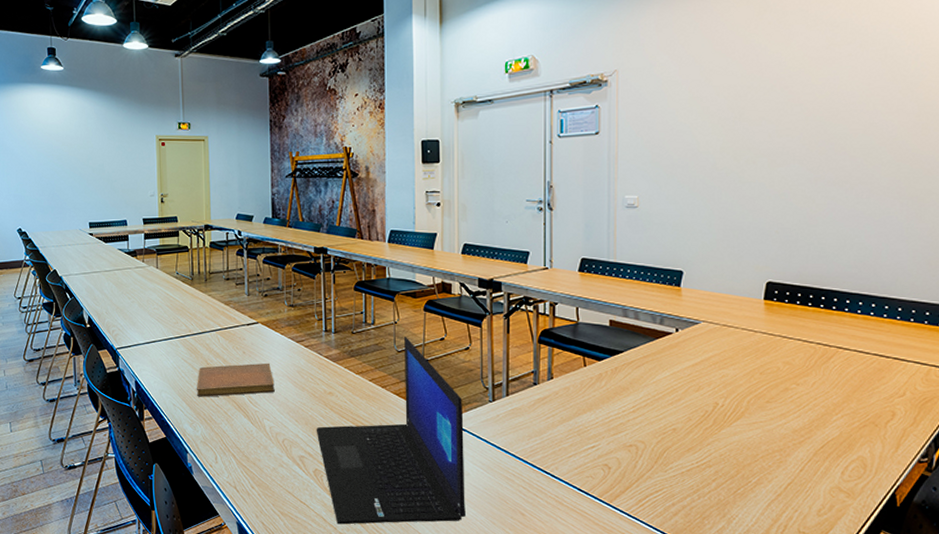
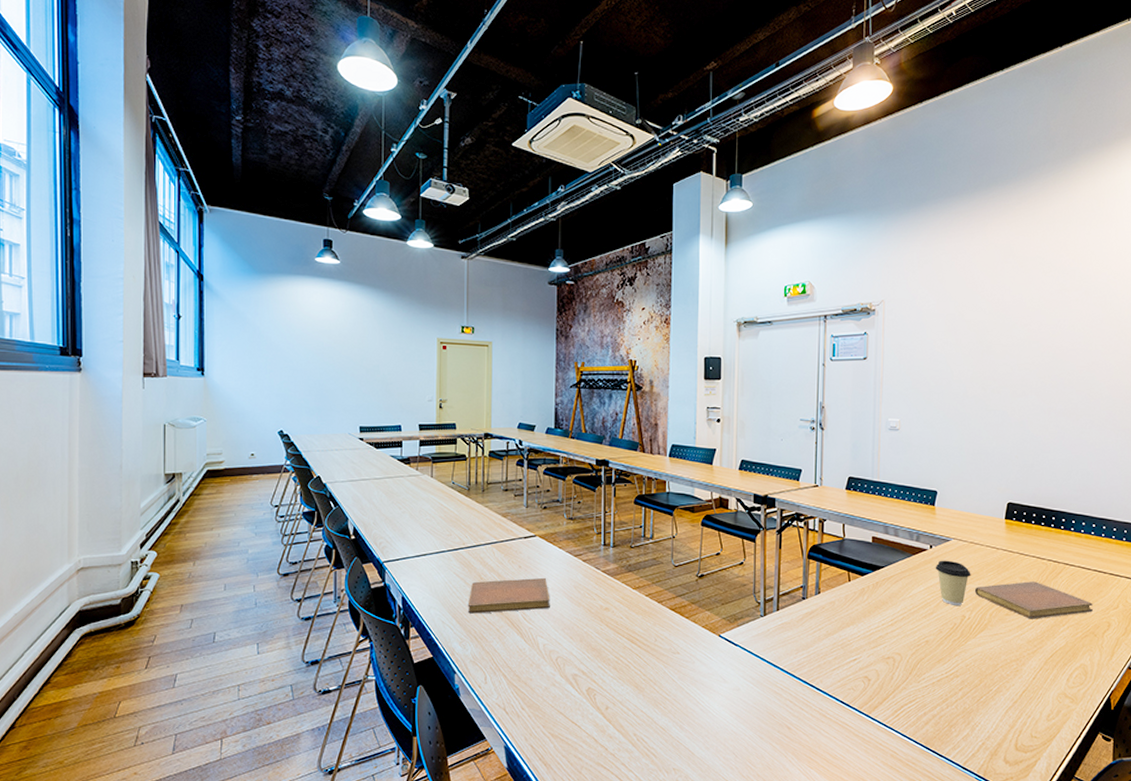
laptop: present [316,337,465,525] -> none [590,551,736,745]
coffee cup: none [682,344,724,392] -> present [935,560,971,605]
notebook: none [728,366,873,407] -> present [974,581,1093,619]

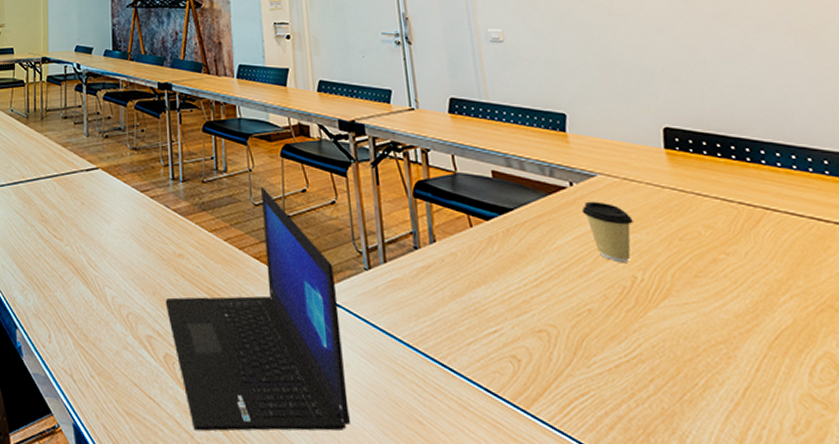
notebook: present [467,577,550,614] -> none [28,216,117,258]
laptop: none [590,551,736,745] -> present [165,187,350,431]
notebook: present [974,581,1093,619] -> none [641,231,823,284]

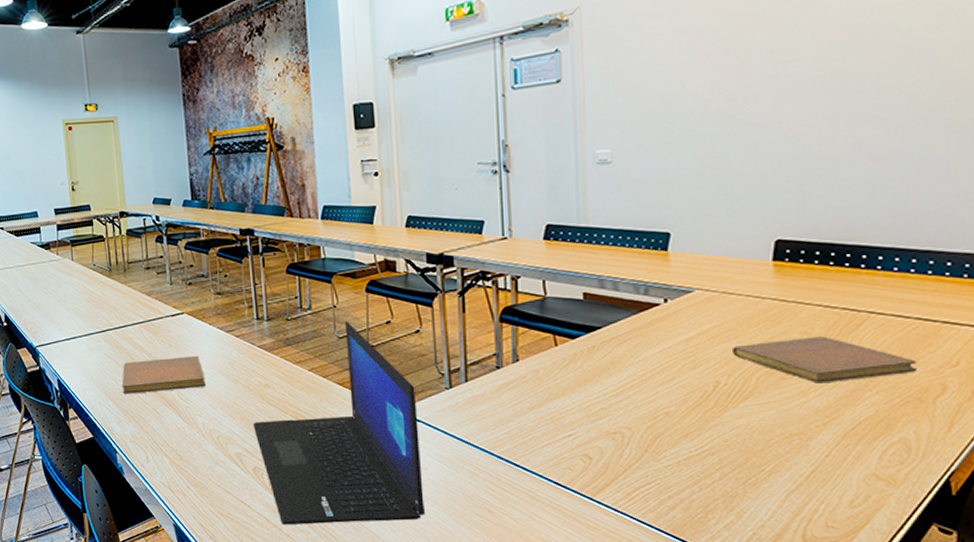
notebook: none [28,216,117,258] -> present [121,355,206,394]
coffee cup: present [581,201,633,262] -> none [673,315,726,370]
notebook: none [641,231,823,284] -> present [731,336,916,383]

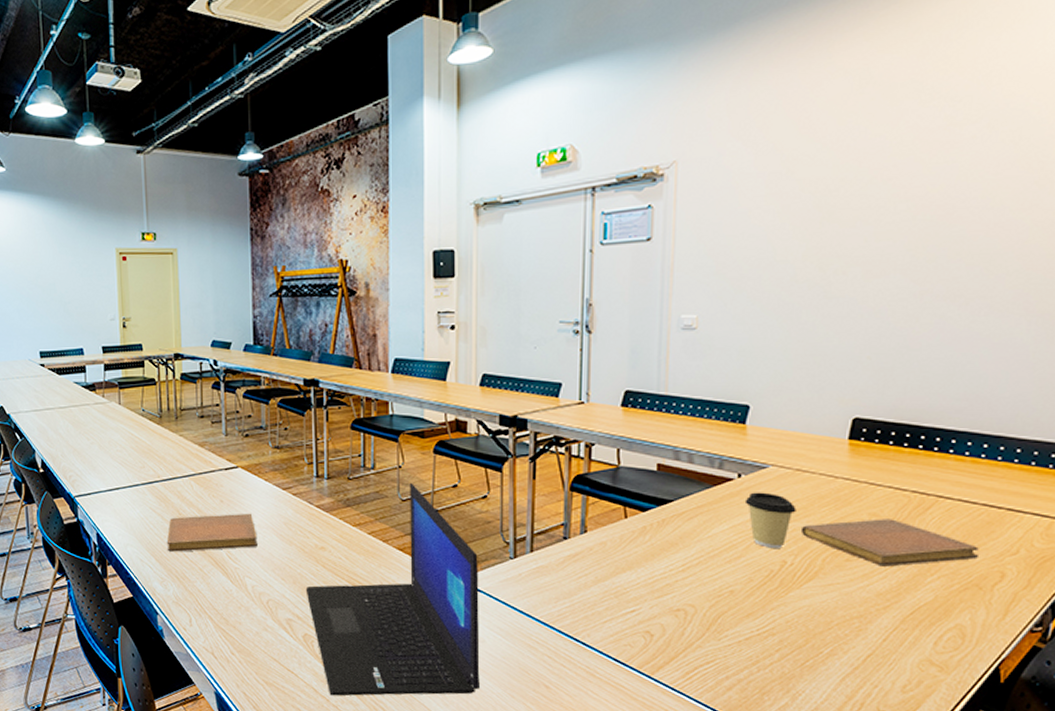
coffee cup: none [673,315,726,370] -> present [744,492,797,548]

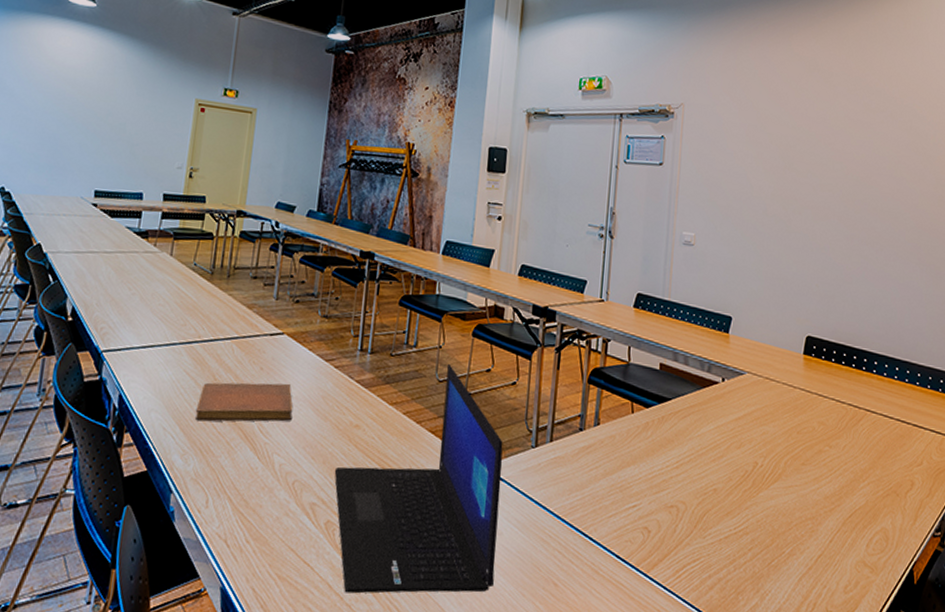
coffee cup: present [744,492,797,548] -> none [726,396,766,450]
notebook: present [800,519,979,567] -> none [768,427,895,472]

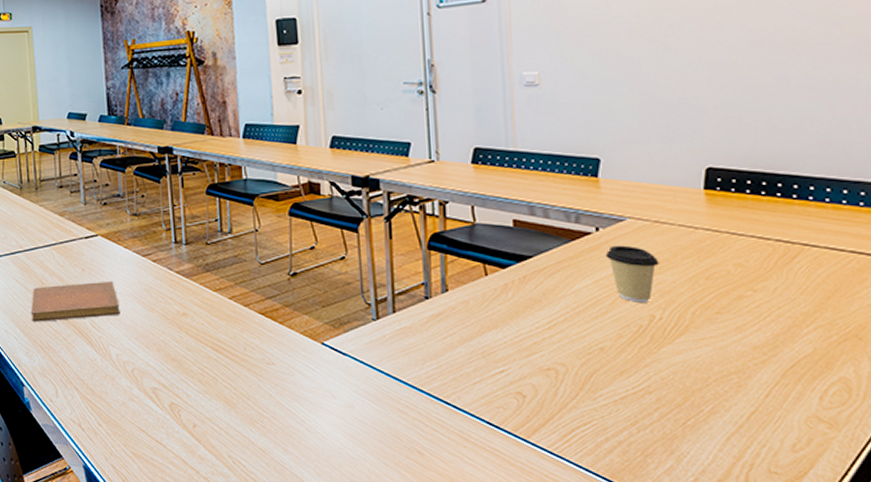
laptop: present [334,364,503,594] -> none [169,247,352,468]
coffee cup: none [726,396,766,450] -> present [605,245,659,302]

